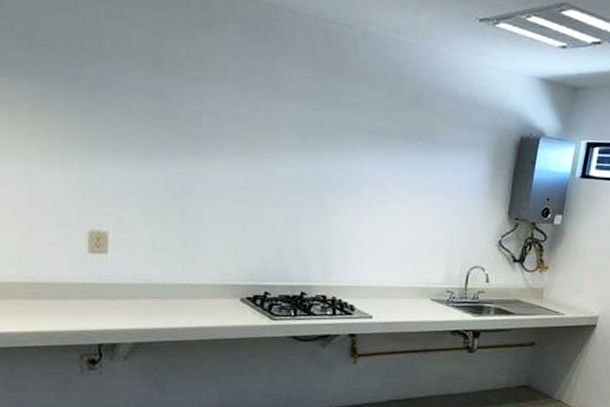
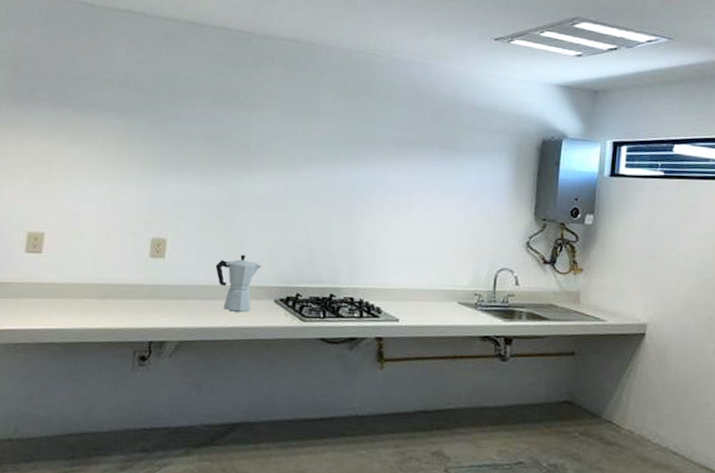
moka pot: none [170,250,225,312] -> present [215,254,262,312]

